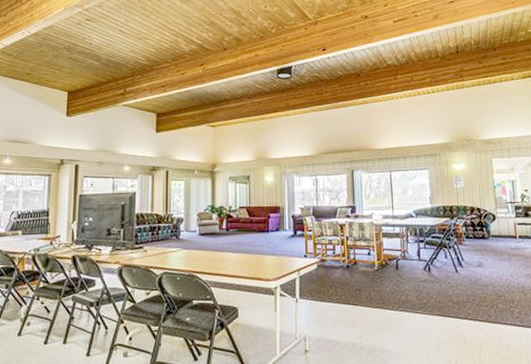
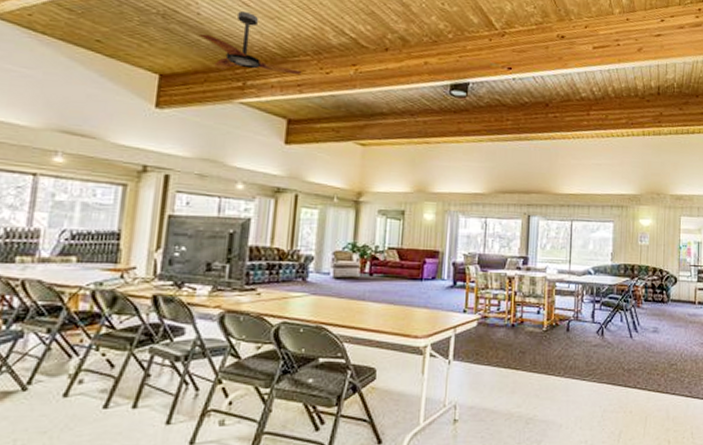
ceiling fan: none [92,37,164,83] -> present [198,11,302,76]

